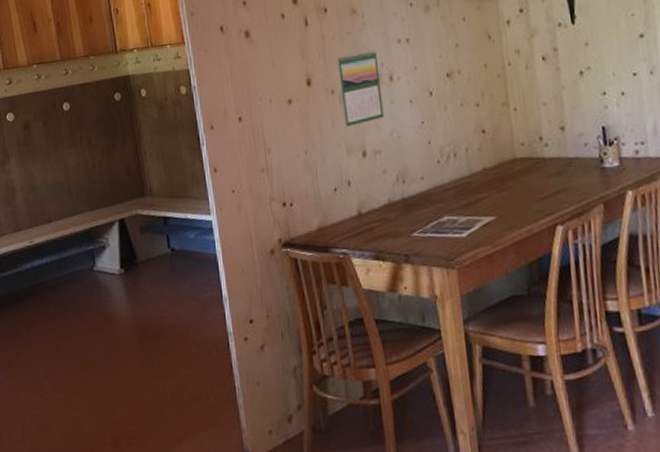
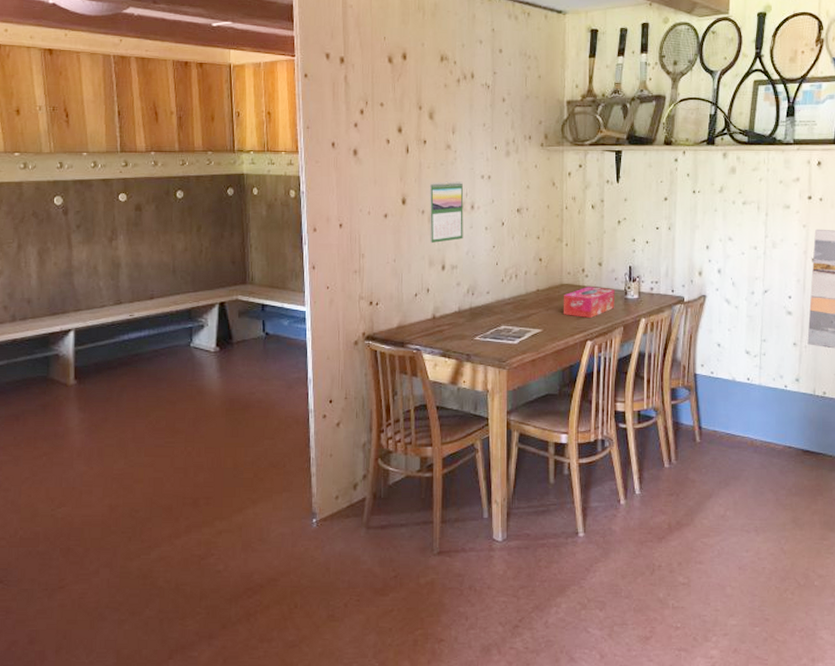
tissue box: none [519,157,589,197] -> present [564,287,615,318]

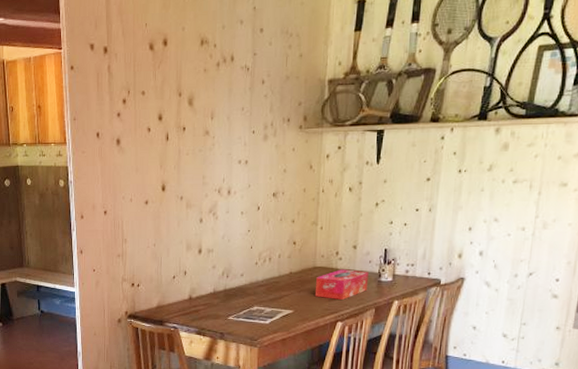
calendar: present [429,181,464,244] -> none [187,167,221,229]

